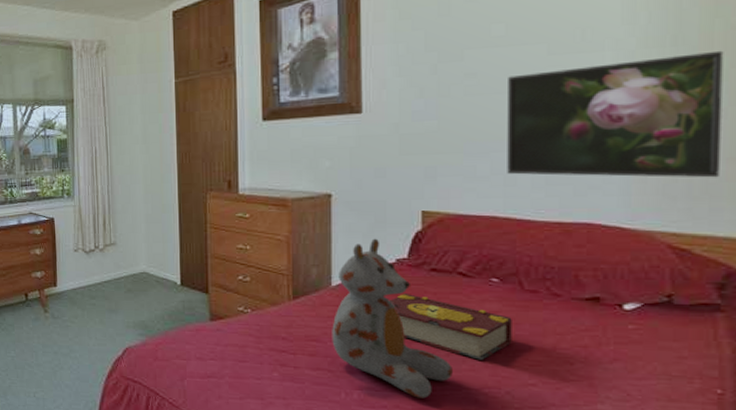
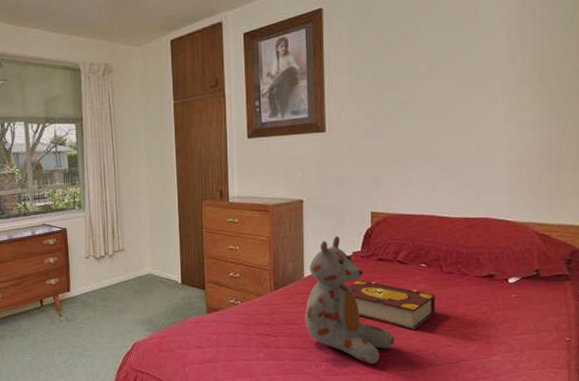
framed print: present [507,50,724,178] -> none [431,86,569,182]

